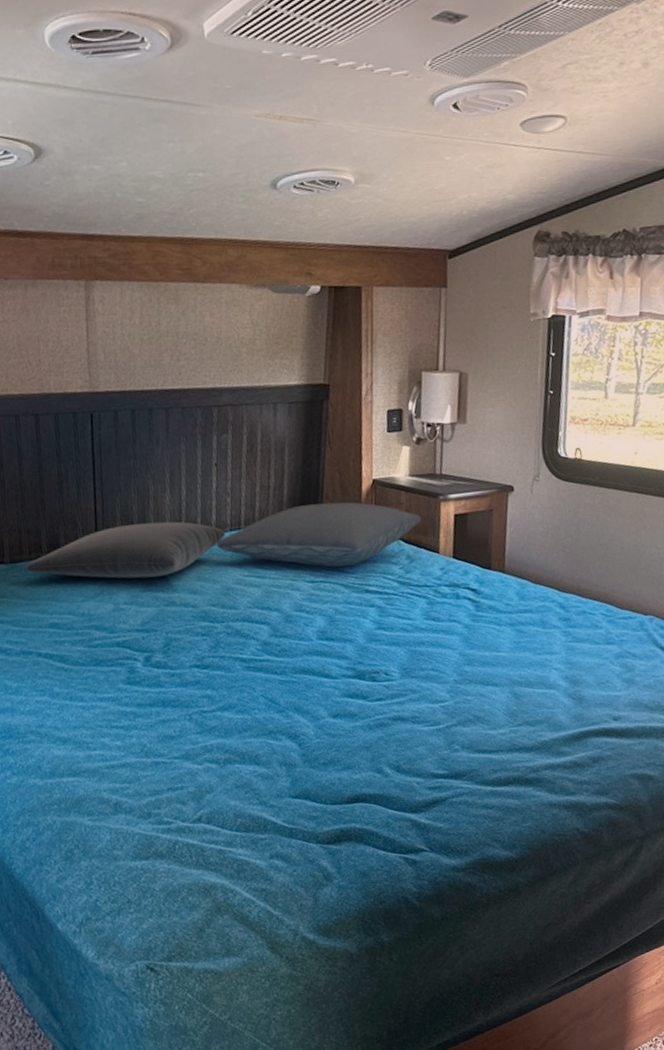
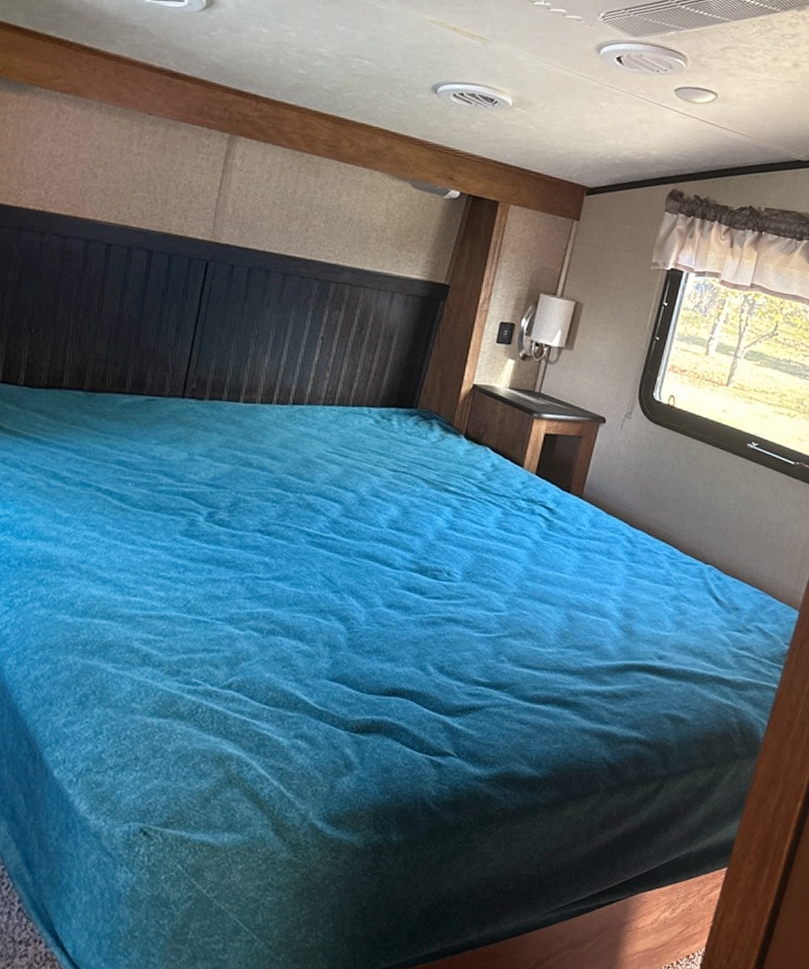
pillow: present [26,521,226,579] -> none [105,377,318,436]
pillow: present [216,502,422,568] -> none [306,394,513,462]

